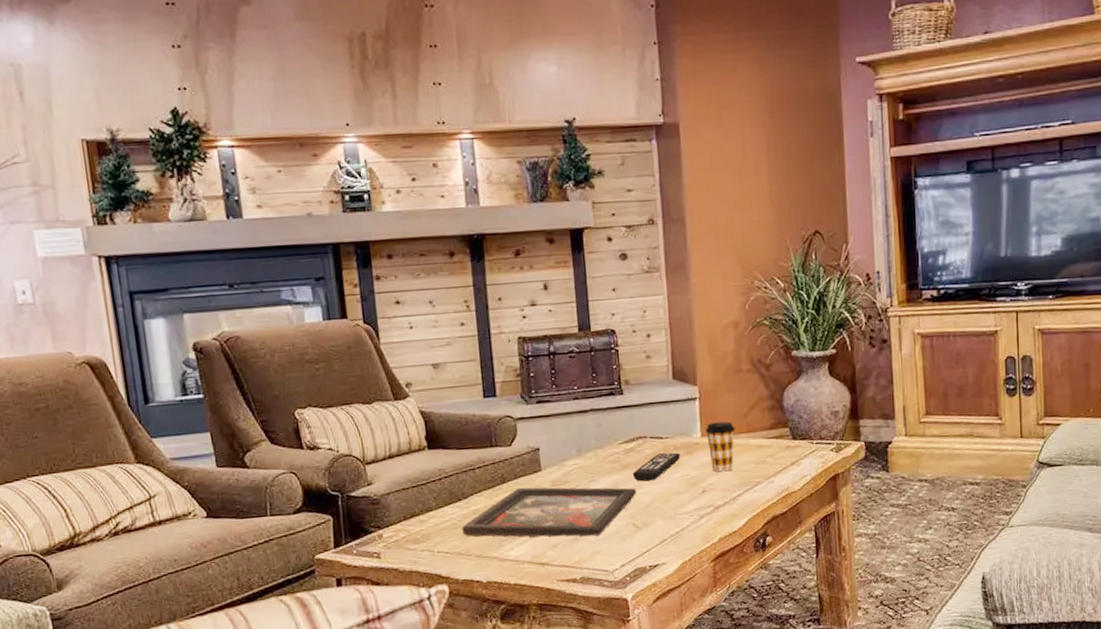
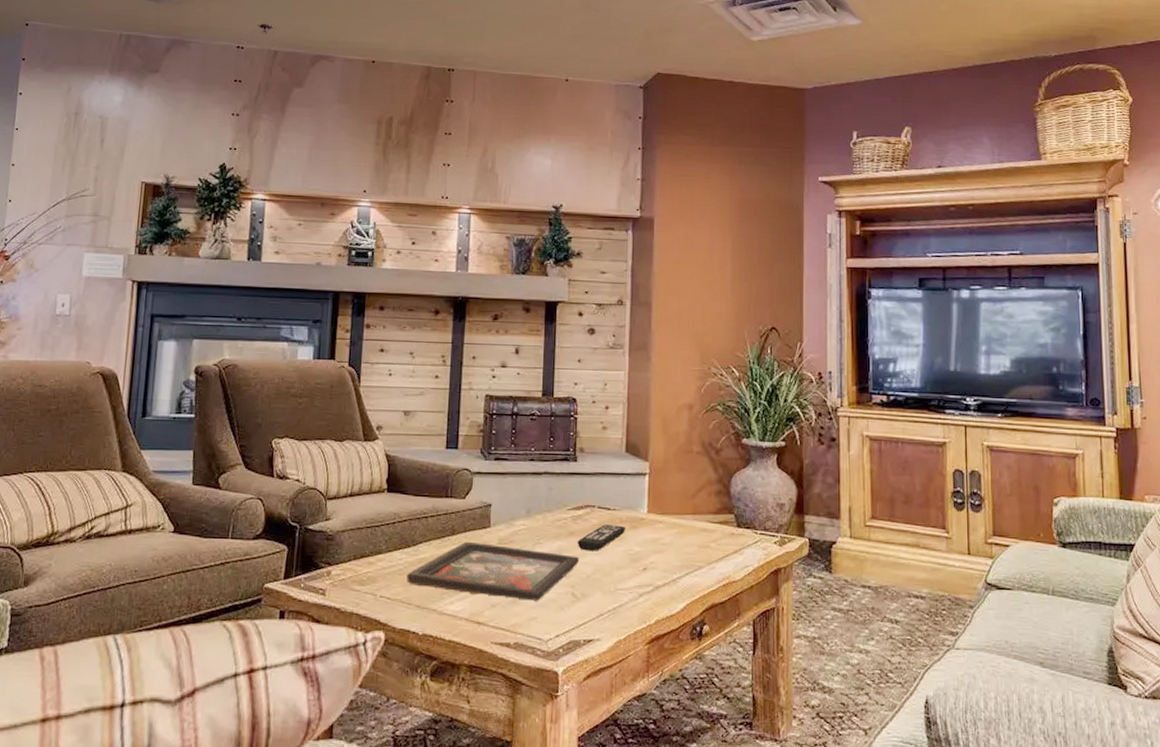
coffee cup: present [705,421,736,472] -> none [652,500,682,552]

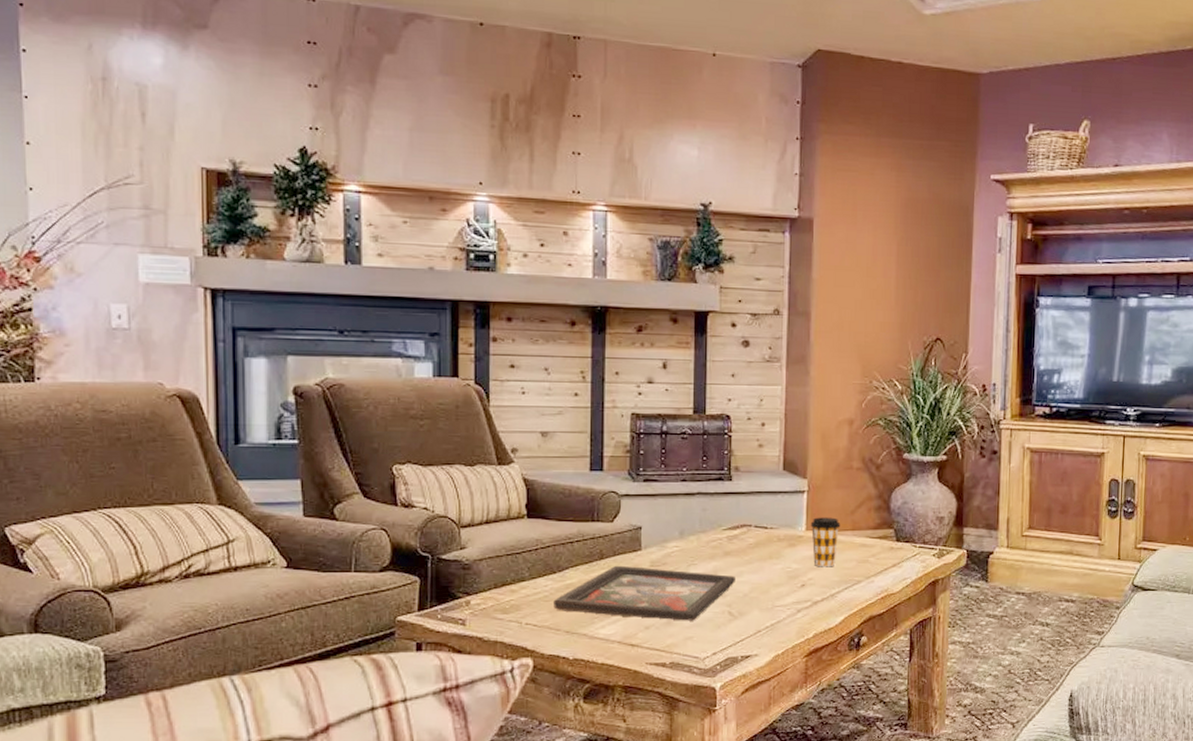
remote control: present [577,525,625,551] -> none [733,544,783,570]
coffee cup: none [652,500,682,552] -> present [810,517,841,567]

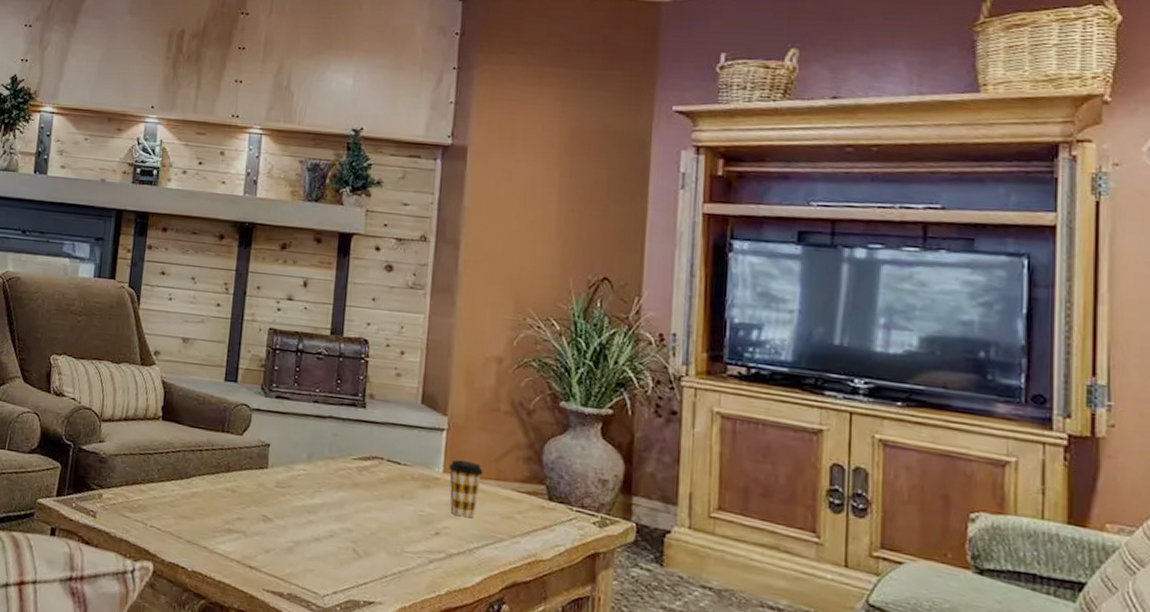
decorative tray: present [553,565,735,621] -> none [178,480,363,553]

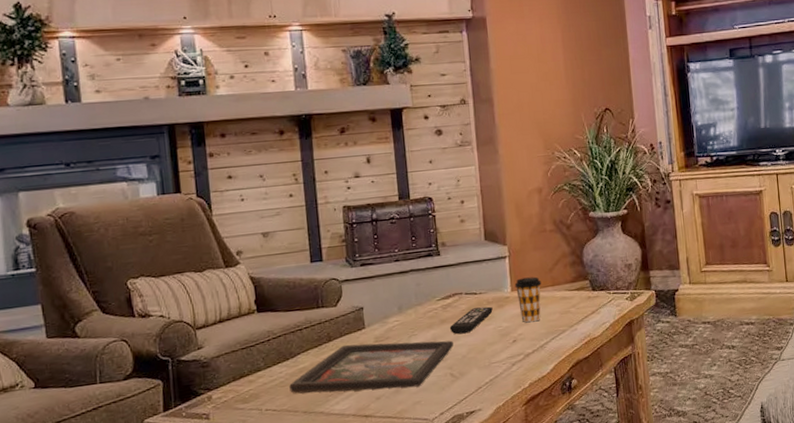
decorative tray: none [178,480,363,553] -> present [289,340,453,394]
remote control: none [361,480,417,508] -> present [449,306,493,335]

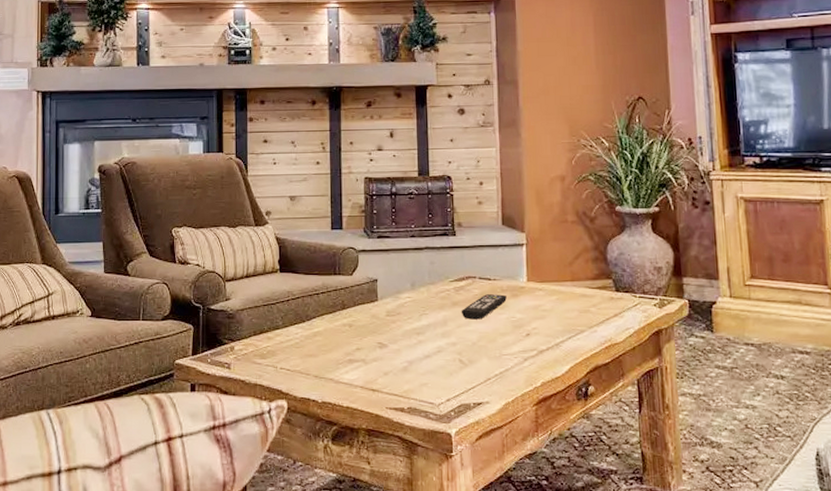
decorative tray: present [289,340,453,394] -> none [303,315,464,368]
coffee cup: present [514,276,542,323] -> none [531,269,560,317]

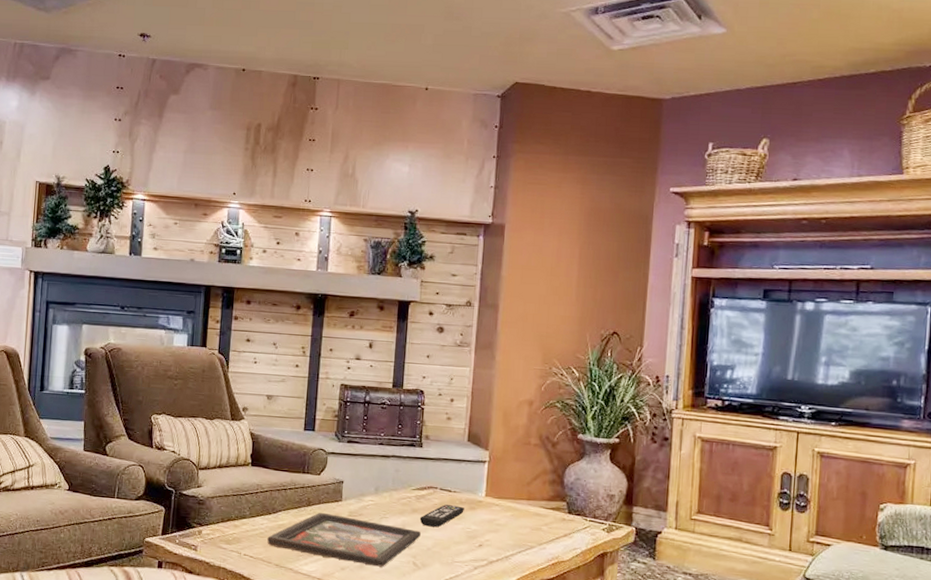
decorative tray: none [303,315,464,368] -> present [267,512,421,567]

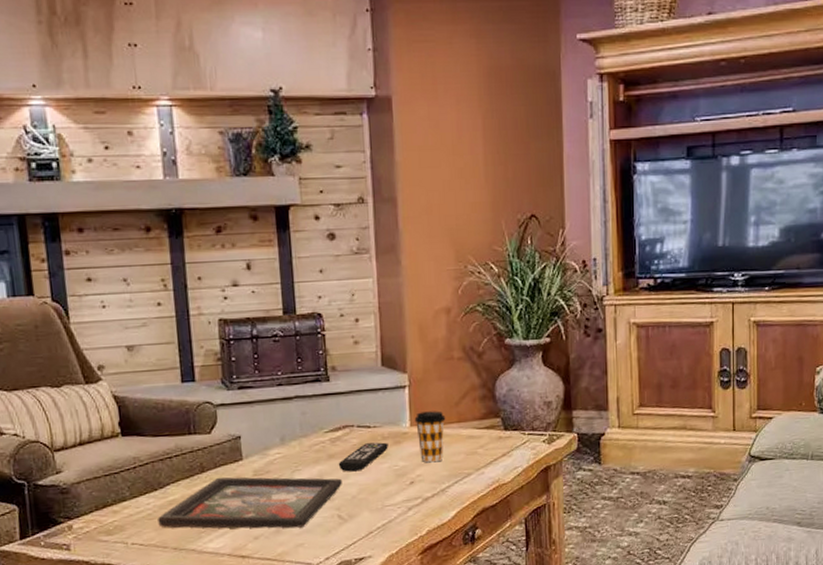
coffee cup: none [489,485,517,532] -> present [414,411,446,463]

